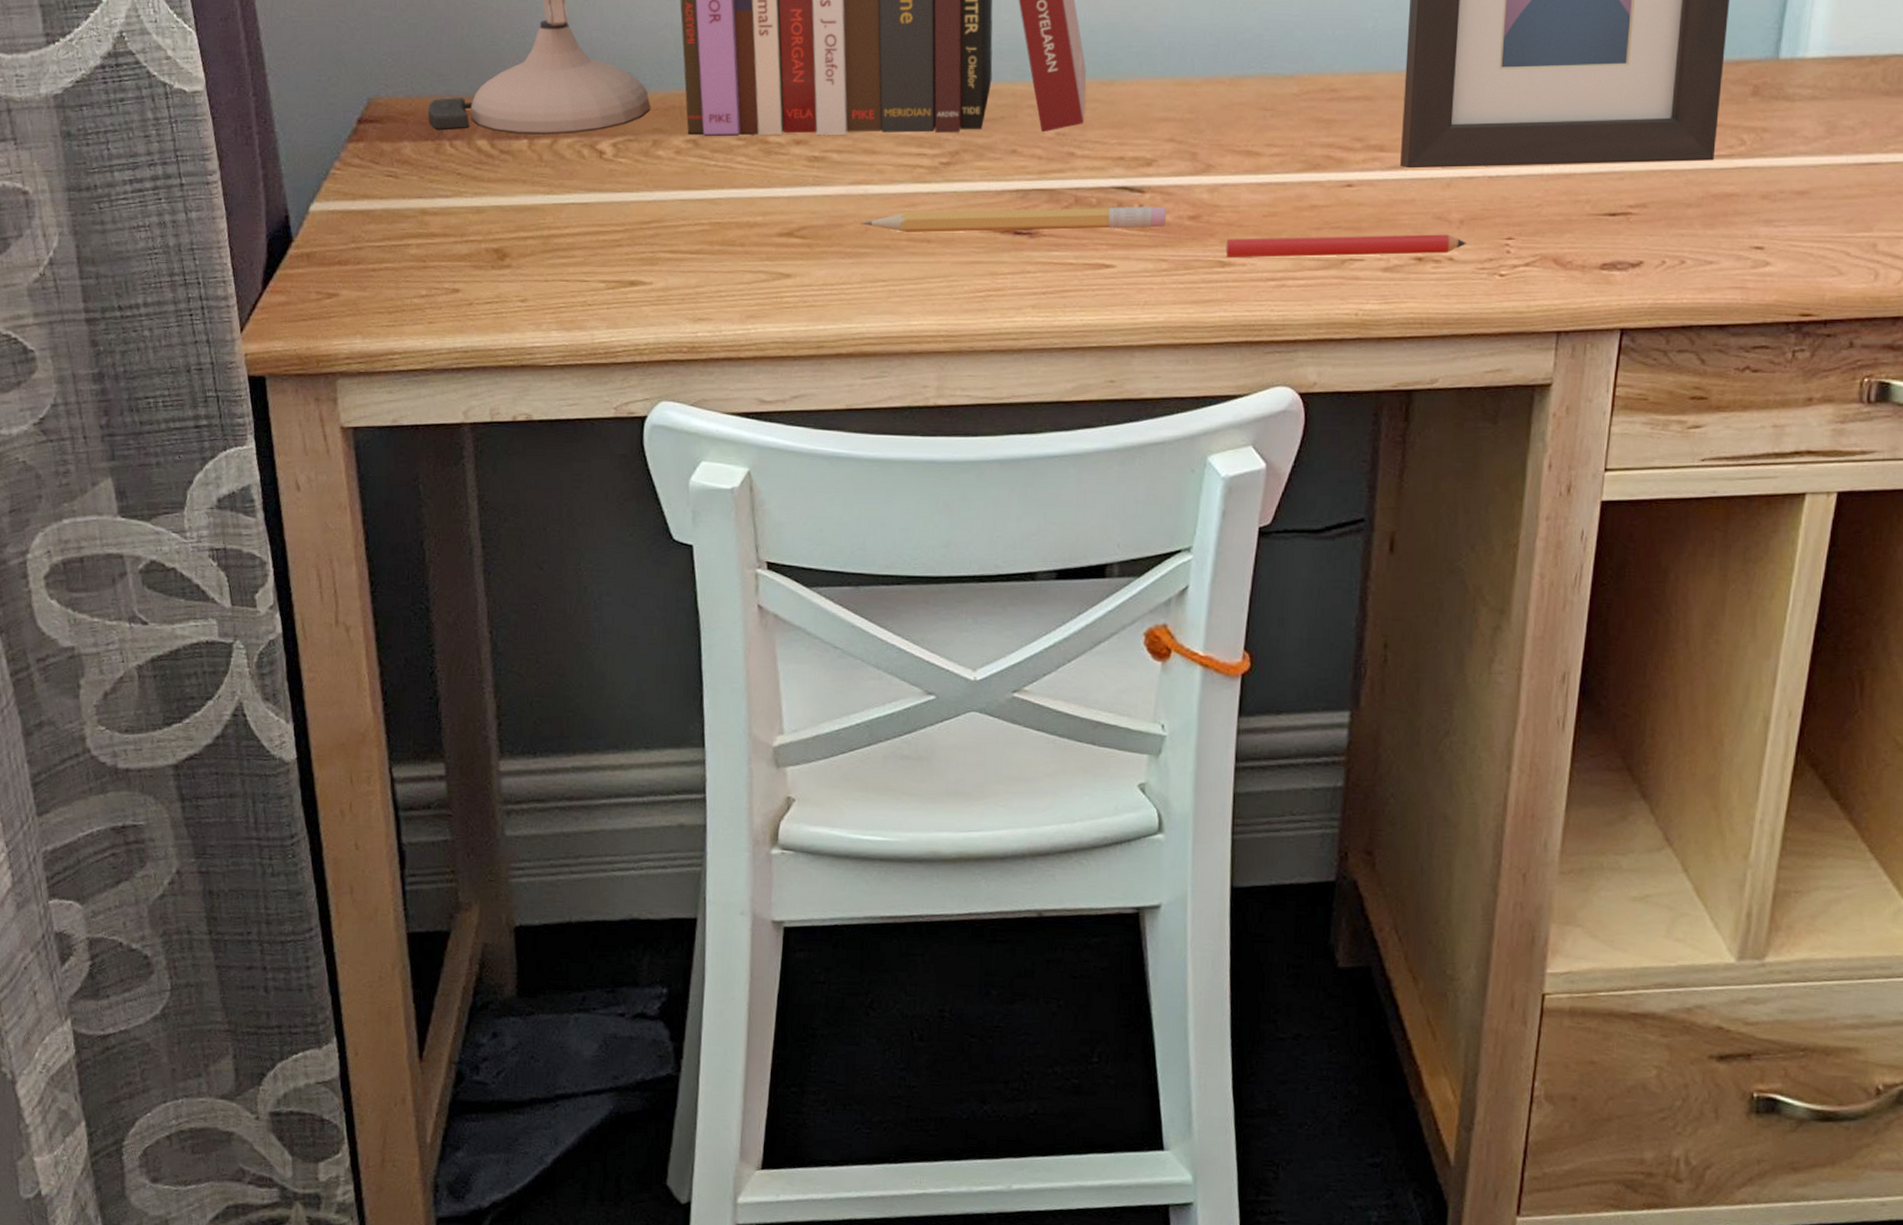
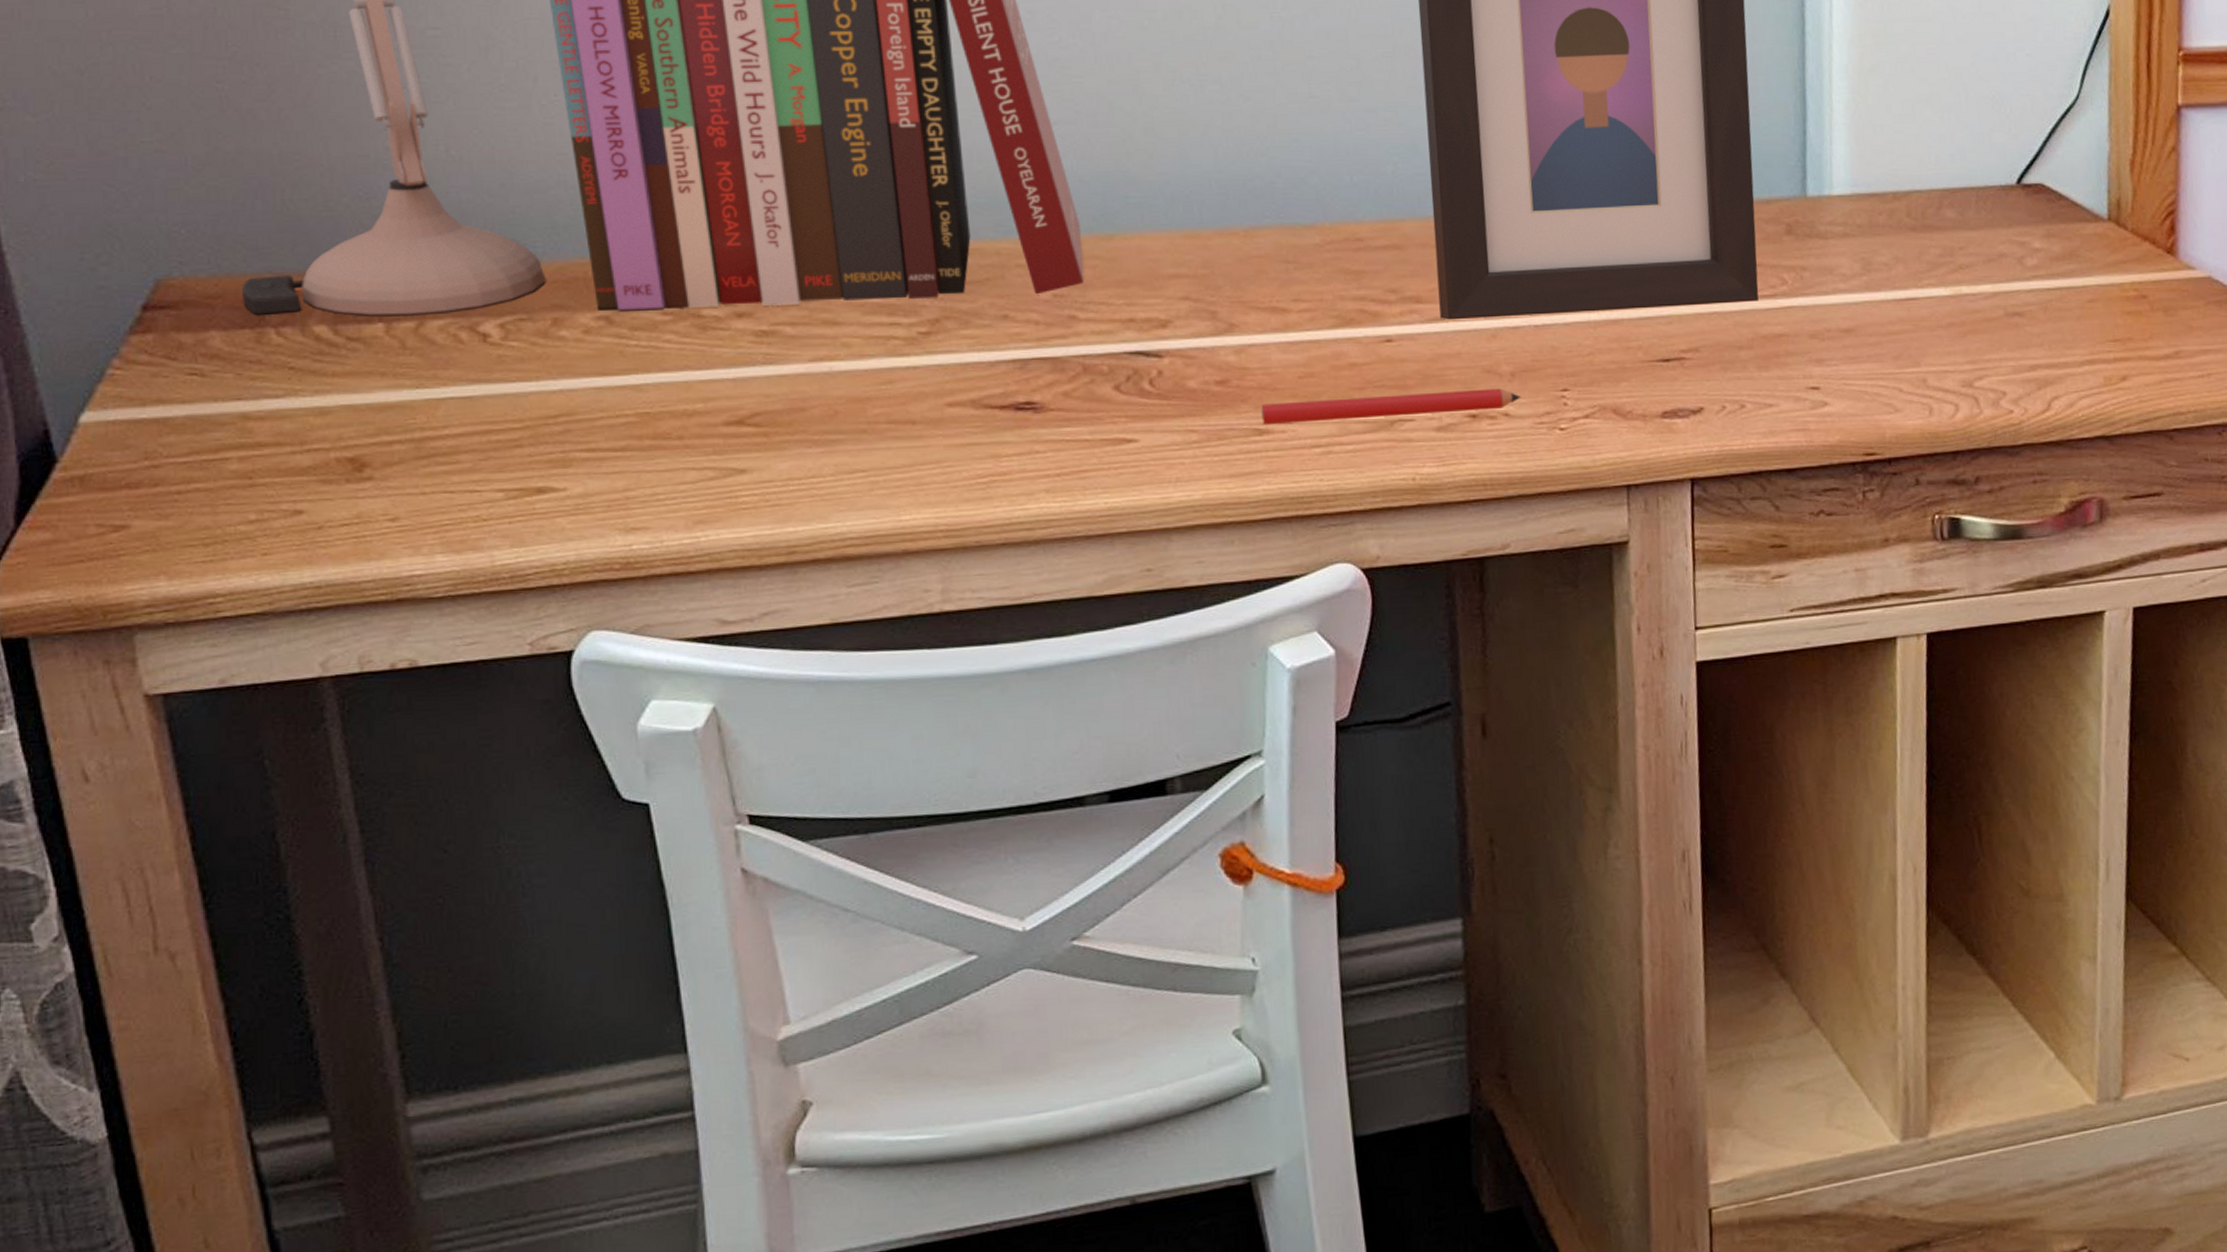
pencil: present [861,206,1166,233] -> none [828,371,1190,414]

